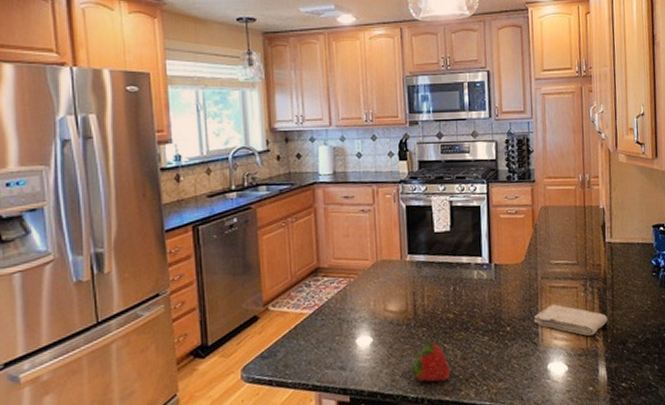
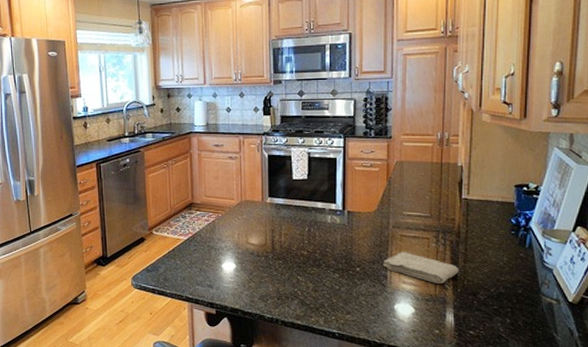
fruit: present [410,341,451,382] -> none [267,272,303,307]

